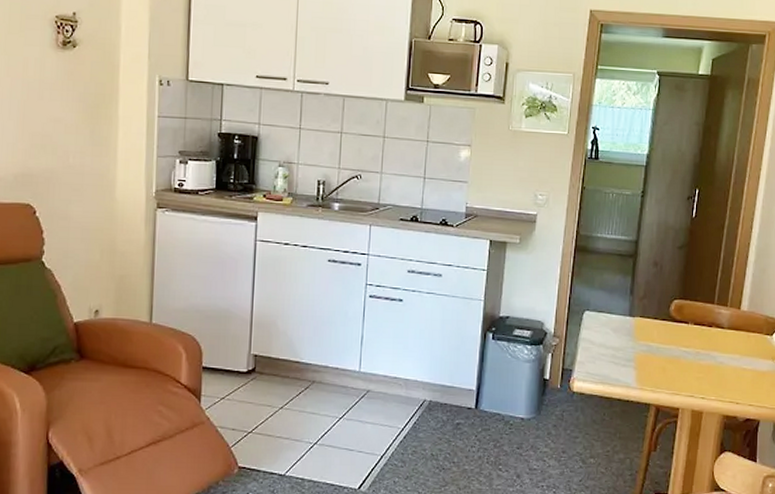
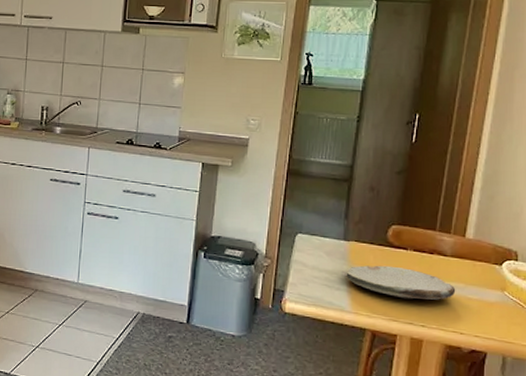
plate: none [631,340,732,373] -> present [346,265,456,300]

